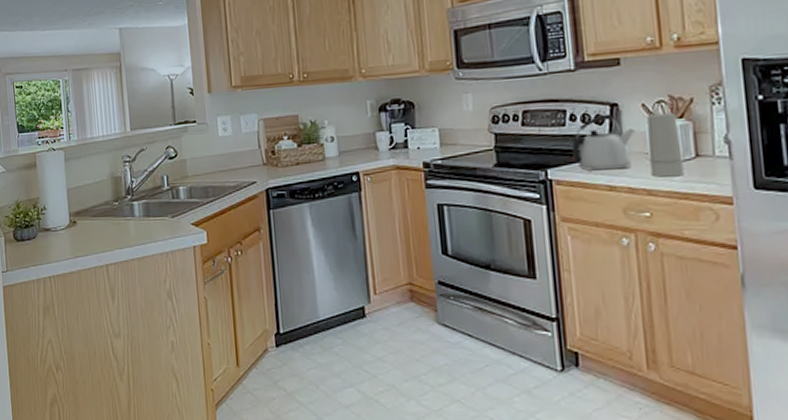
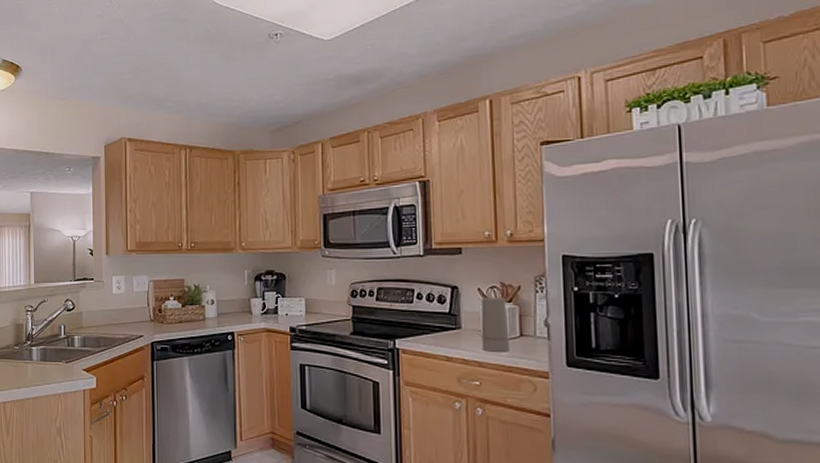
kettle: present [572,113,635,171] -> none [417,295,471,343]

